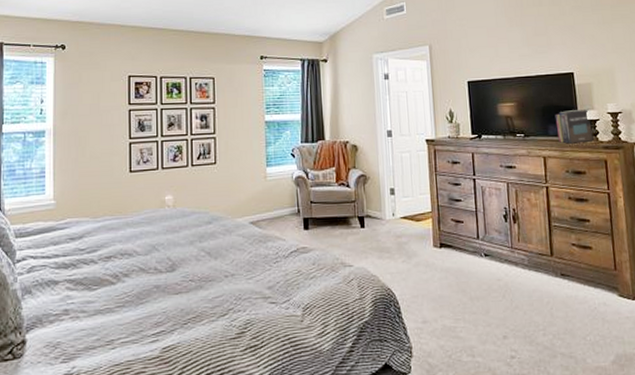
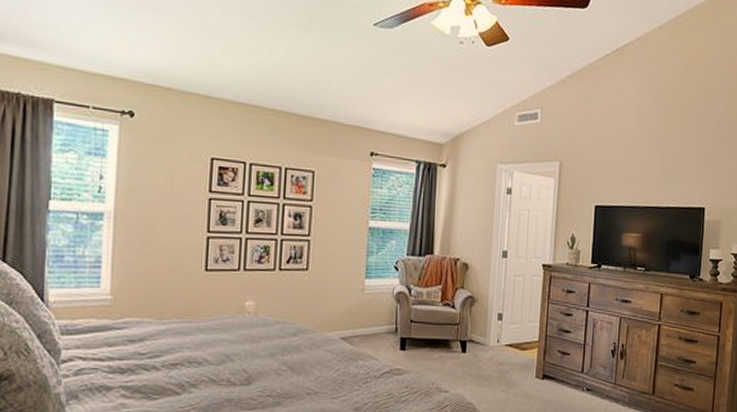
books: present [555,110,594,144] -> none [678,247,714,283]

